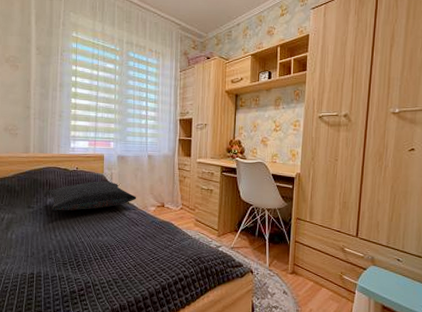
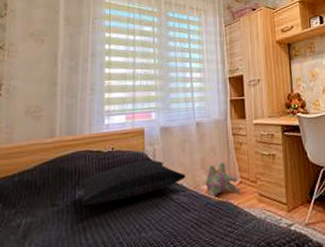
plush toy: none [152,190,181,218] -> present [205,162,240,198]

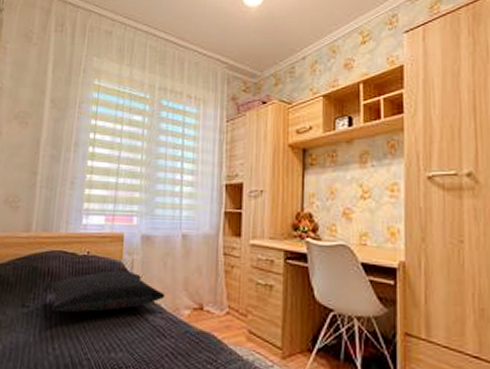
plush toy: present [205,162,240,198] -> none [186,285,226,326]

